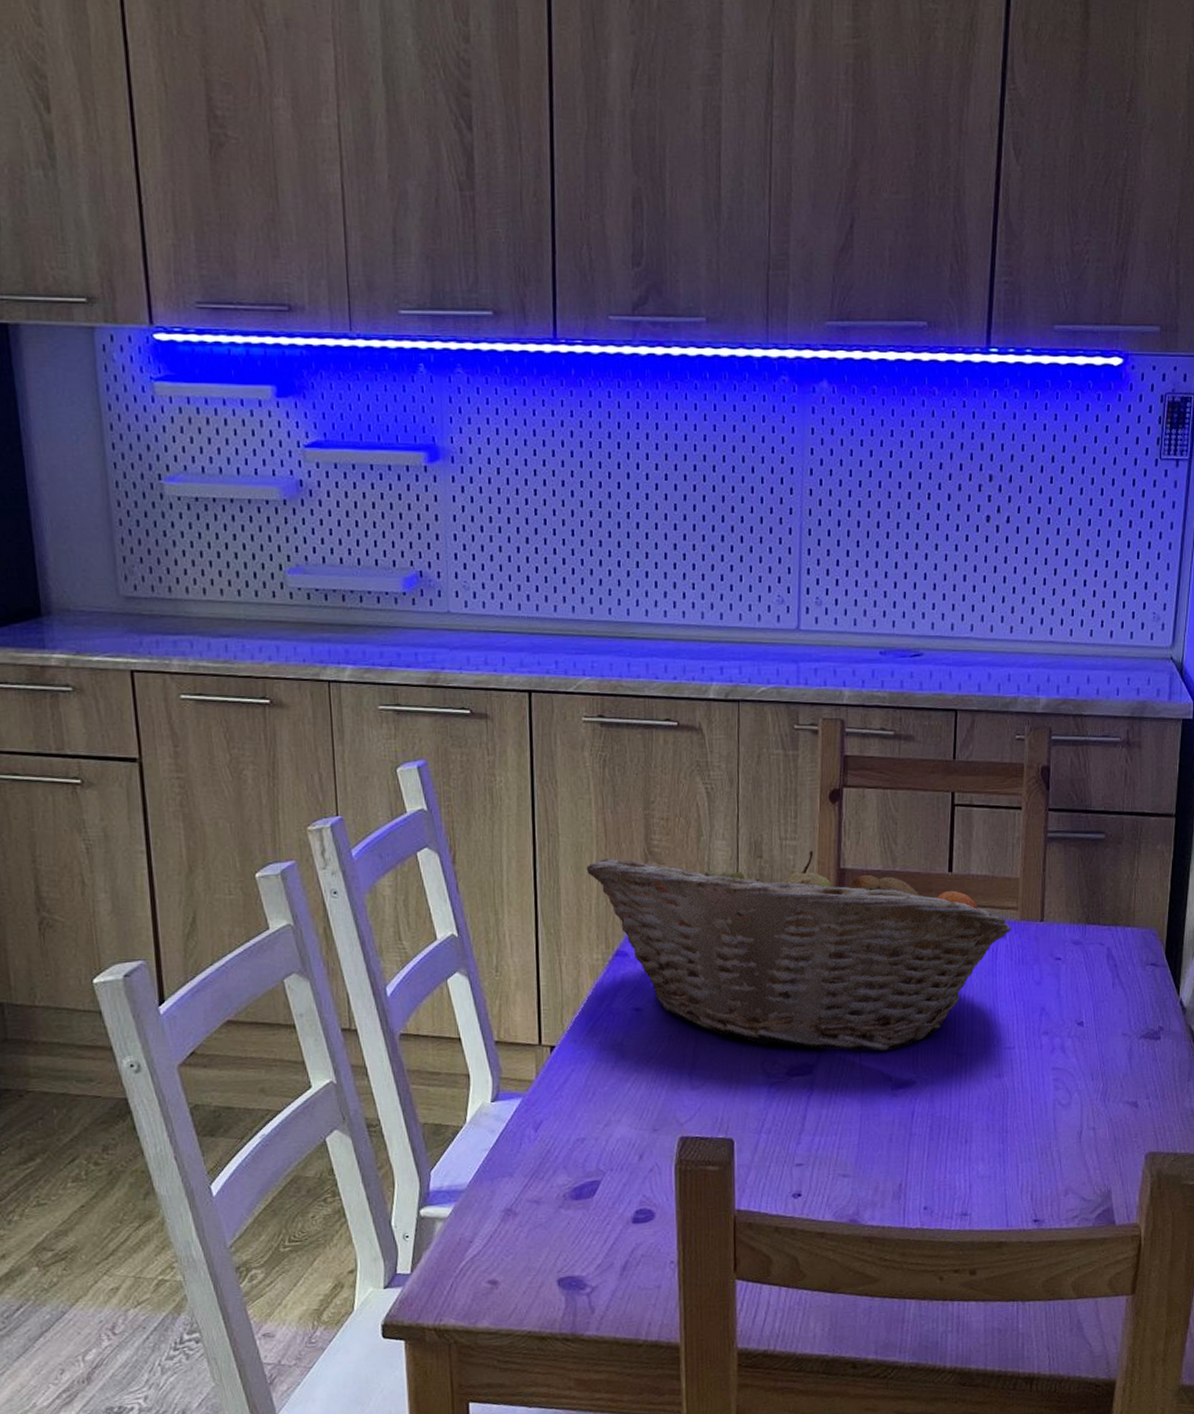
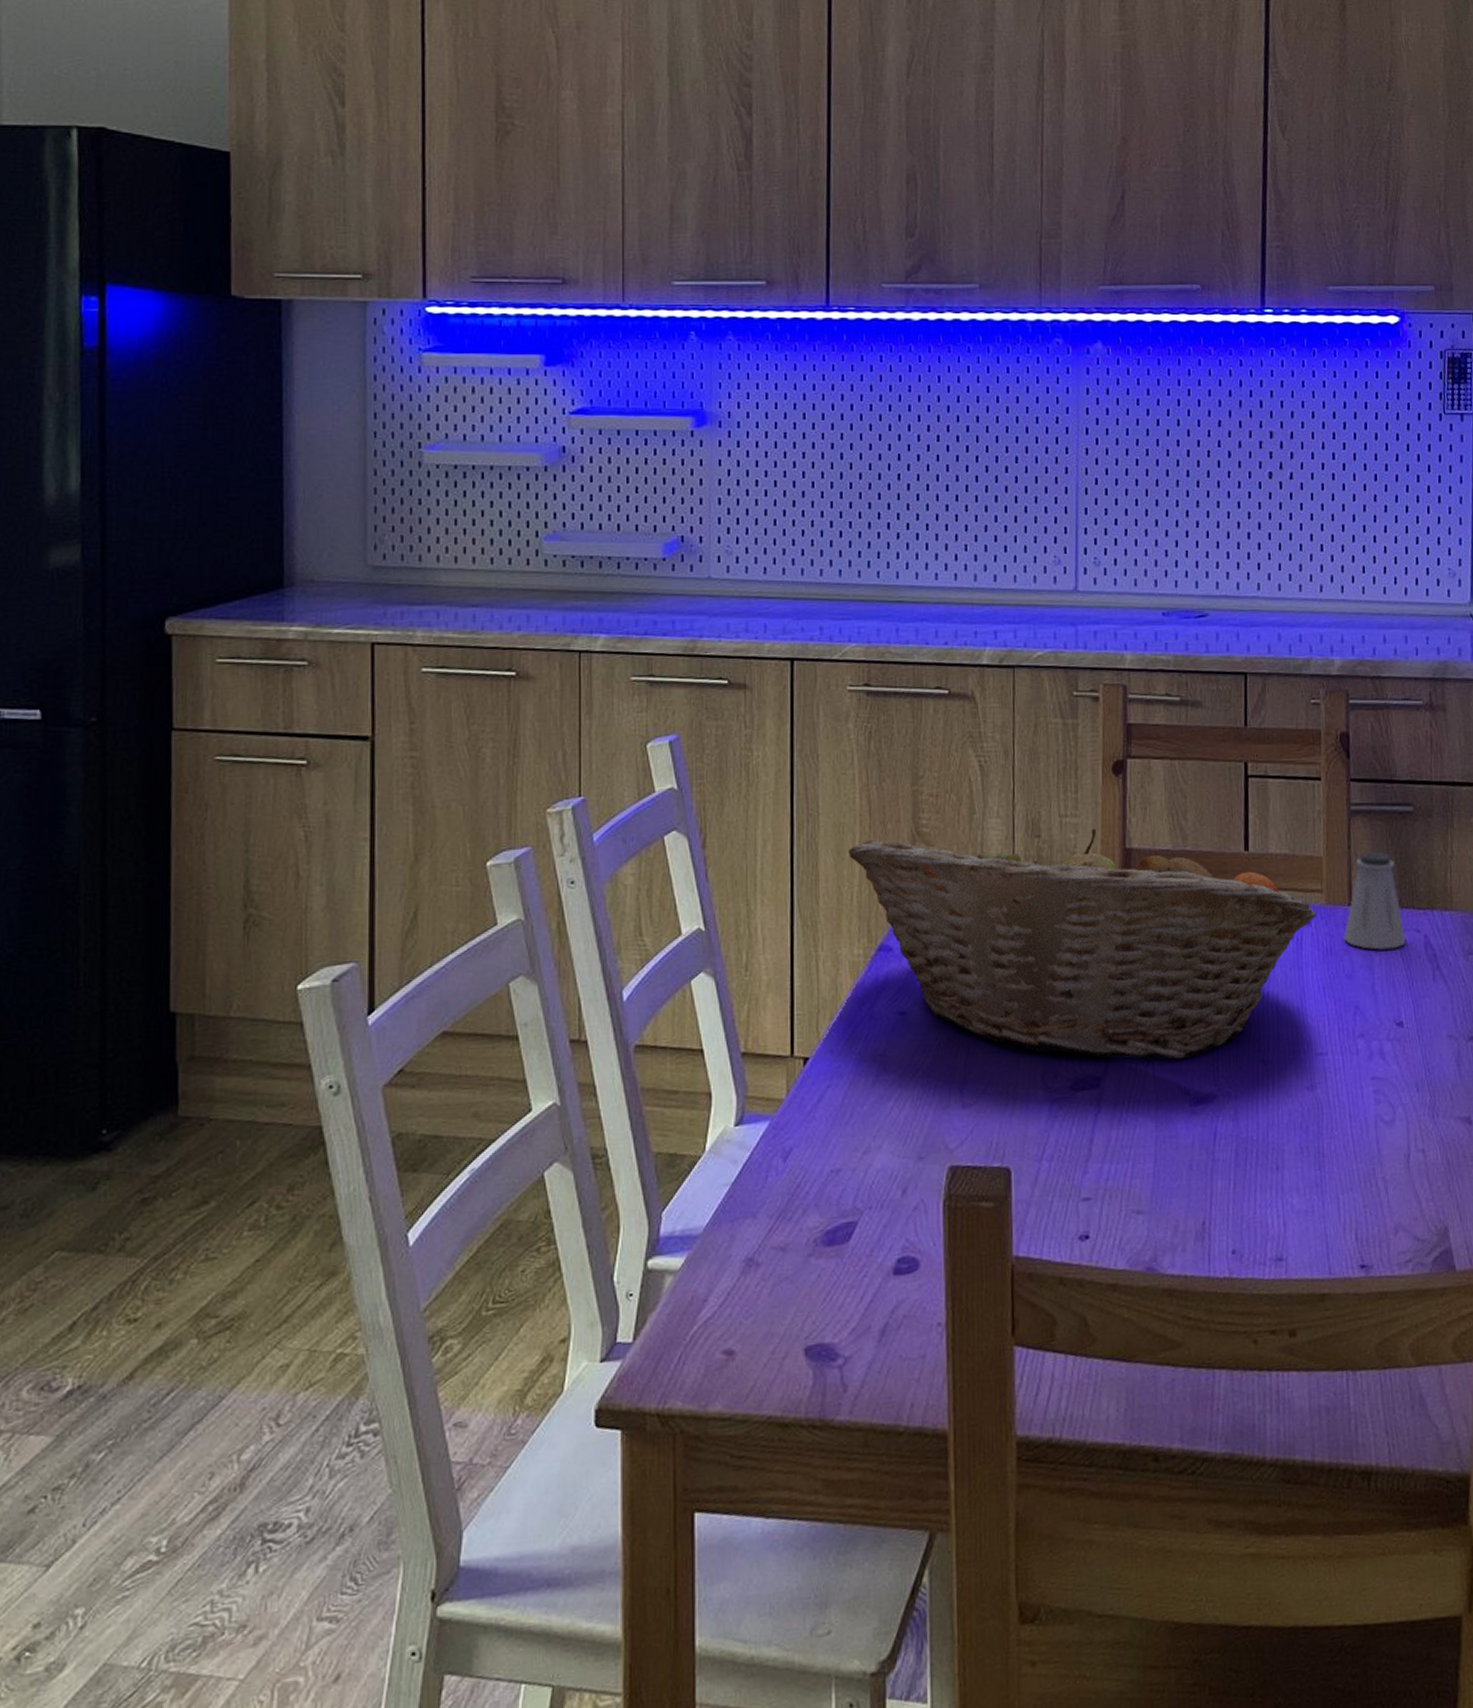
saltshaker: none [1034,874,1091,960] -> present [1343,851,1406,950]

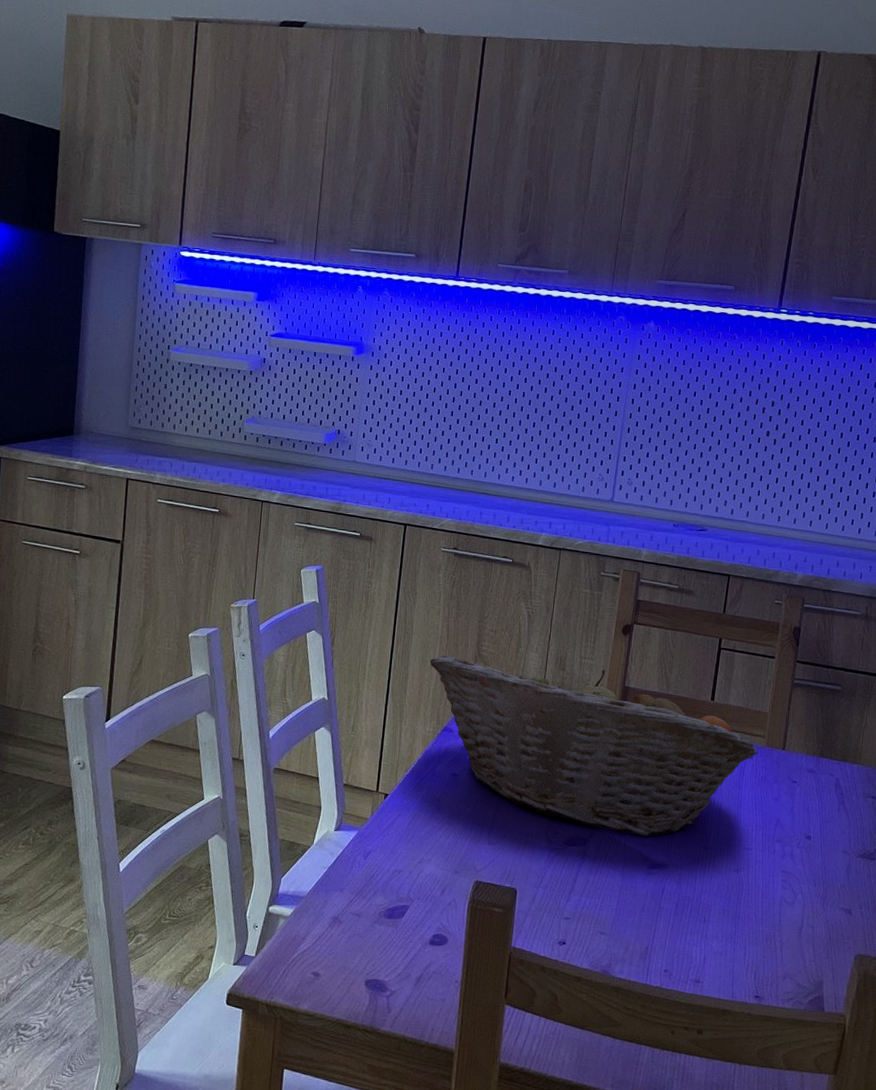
saltshaker: present [1343,851,1406,950] -> none [775,714,822,785]

